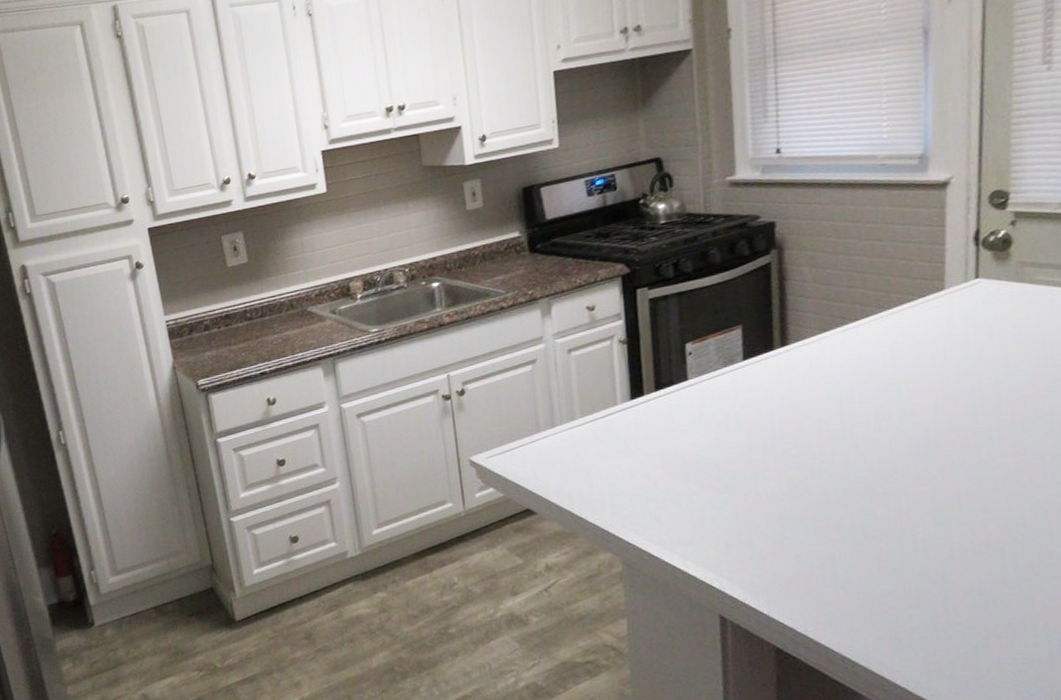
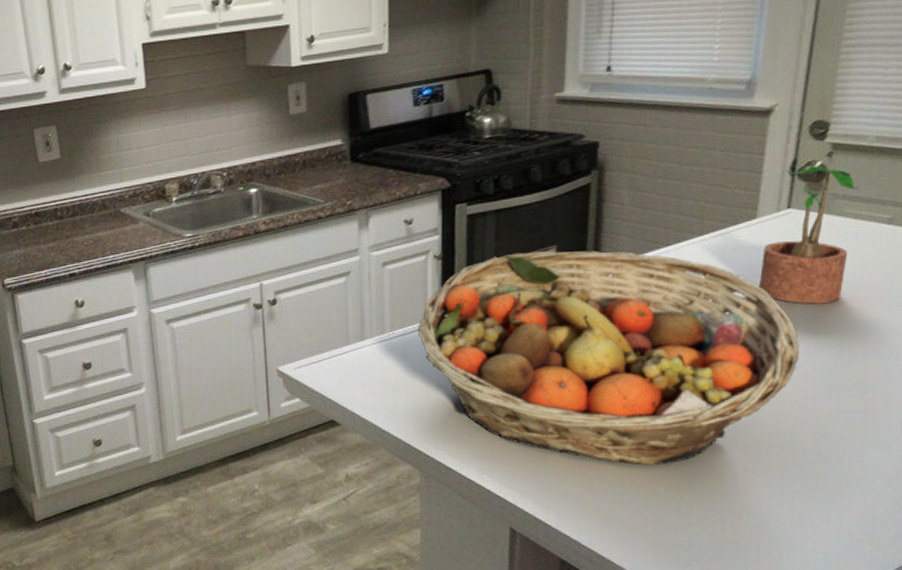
fruit basket: none [607,328,1006,546] -> present [417,250,799,466]
potted plant: none [954,234,1047,374] -> present [759,166,859,304]

